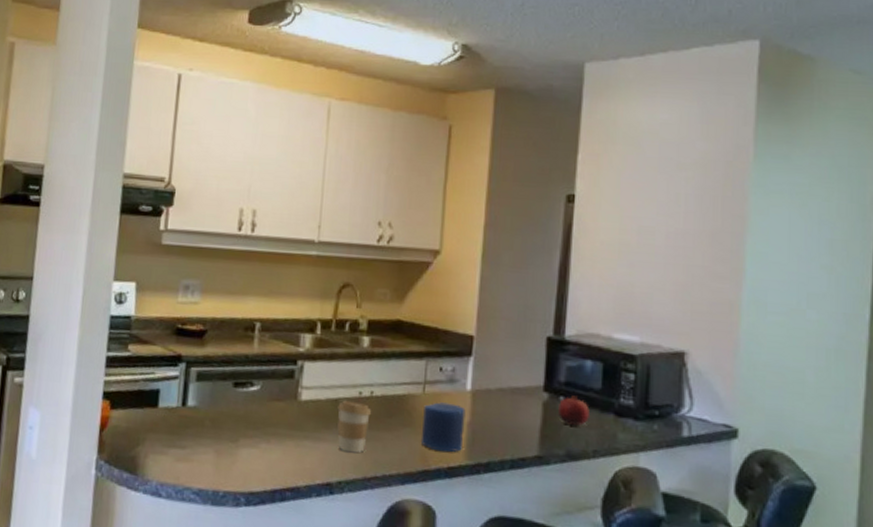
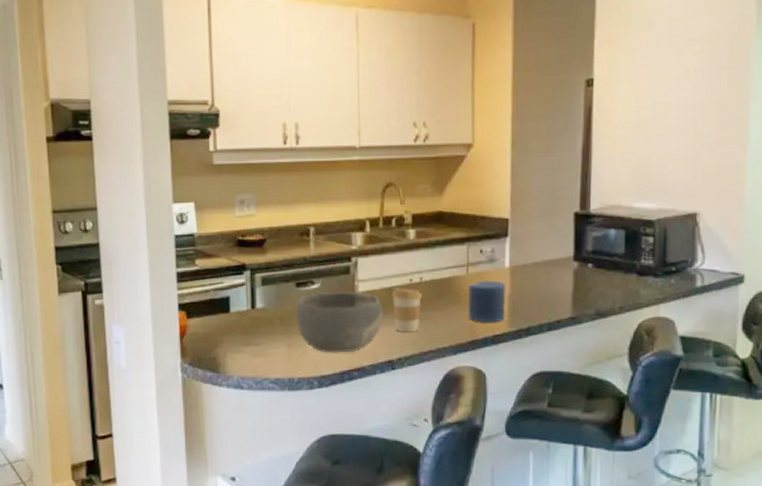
bowl: none [229,396,326,468] -> present [296,292,383,353]
fruit: present [558,395,590,425] -> none [588,262,615,287]

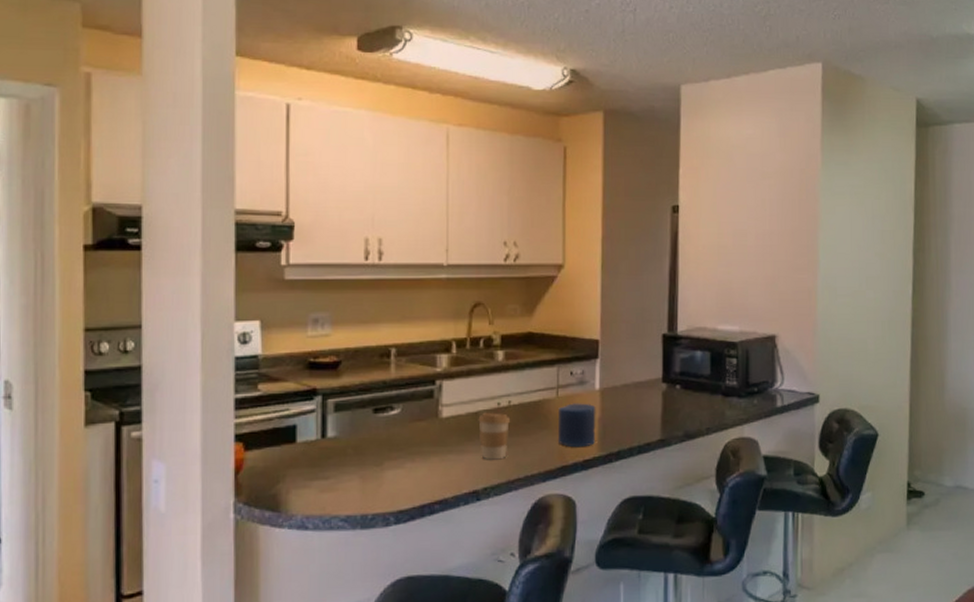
bowl: present [296,292,383,353] -> none [372,417,468,485]

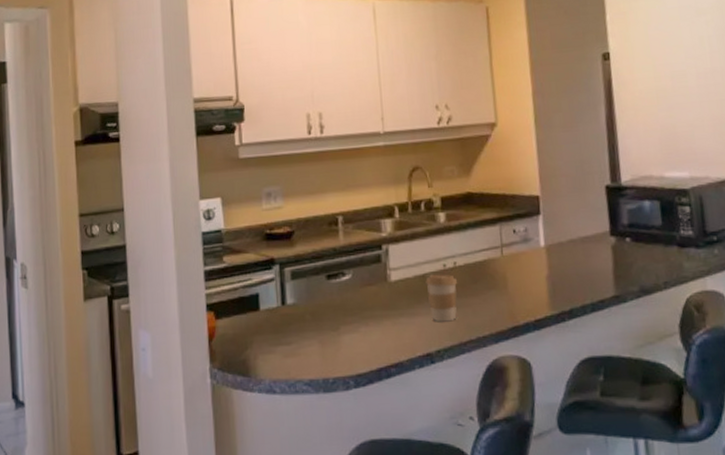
candle: present [557,403,596,448] -> none [504,261,546,307]

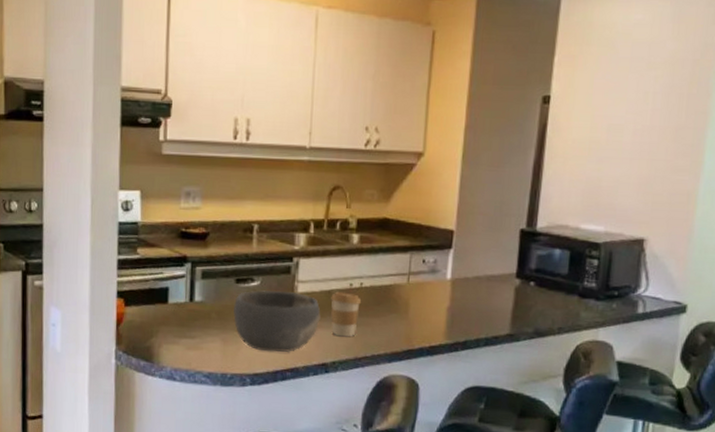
bowl: none [327,281,418,349] -> present [233,290,321,353]

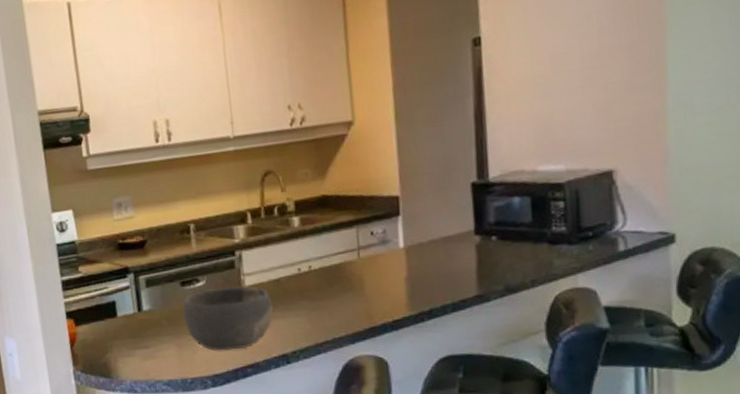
coffee cup: present [331,291,362,337] -> none [280,278,313,324]

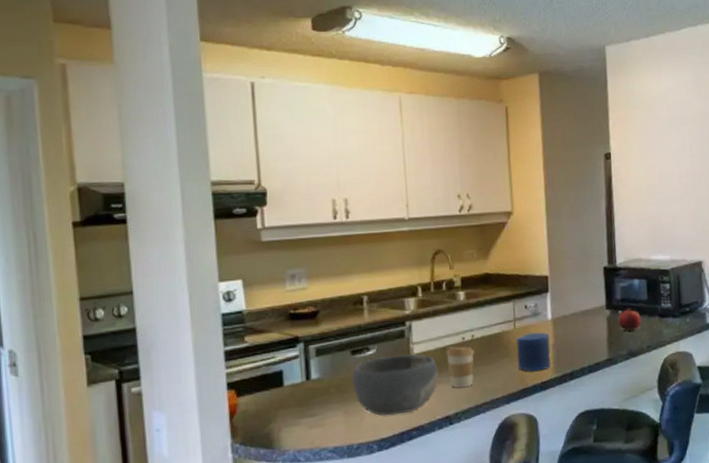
coffee cup: none [280,278,313,324] -> present [446,346,475,388]
candle: none [361,262,404,309] -> present [516,332,551,372]
fruit: none [491,233,523,261] -> present [618,308,641,331]

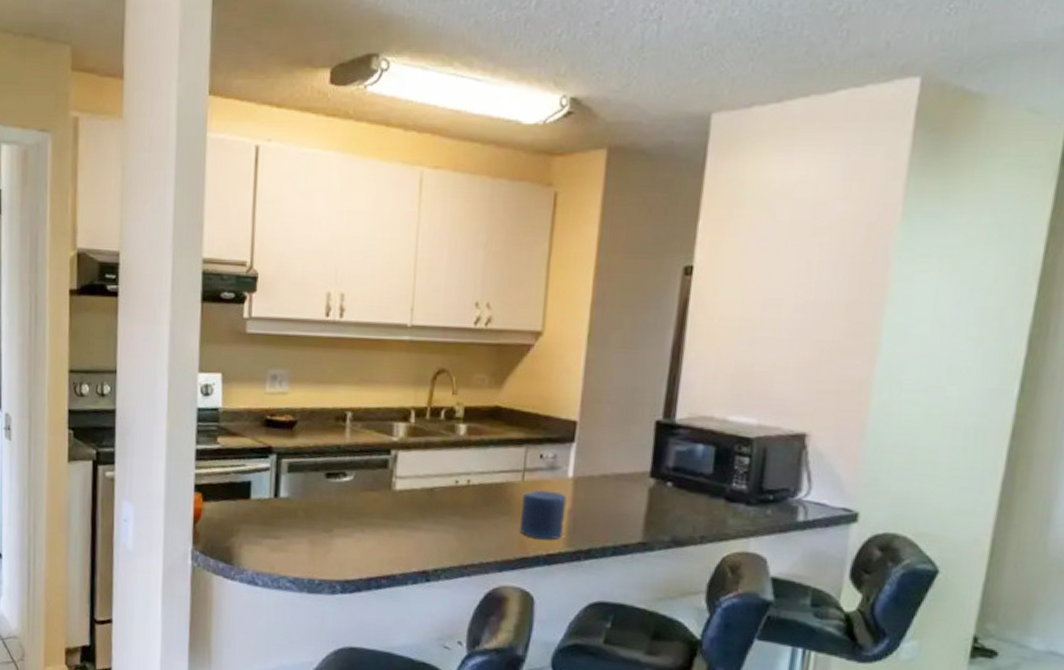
bowl: present [352,353,439,416] -> none [323,486,422,557]
coffee cup: present [446,346,475,388] -> none [433,489,469,541]
fruit: present [618,308,641,331] -> none [665,481,699,511]

